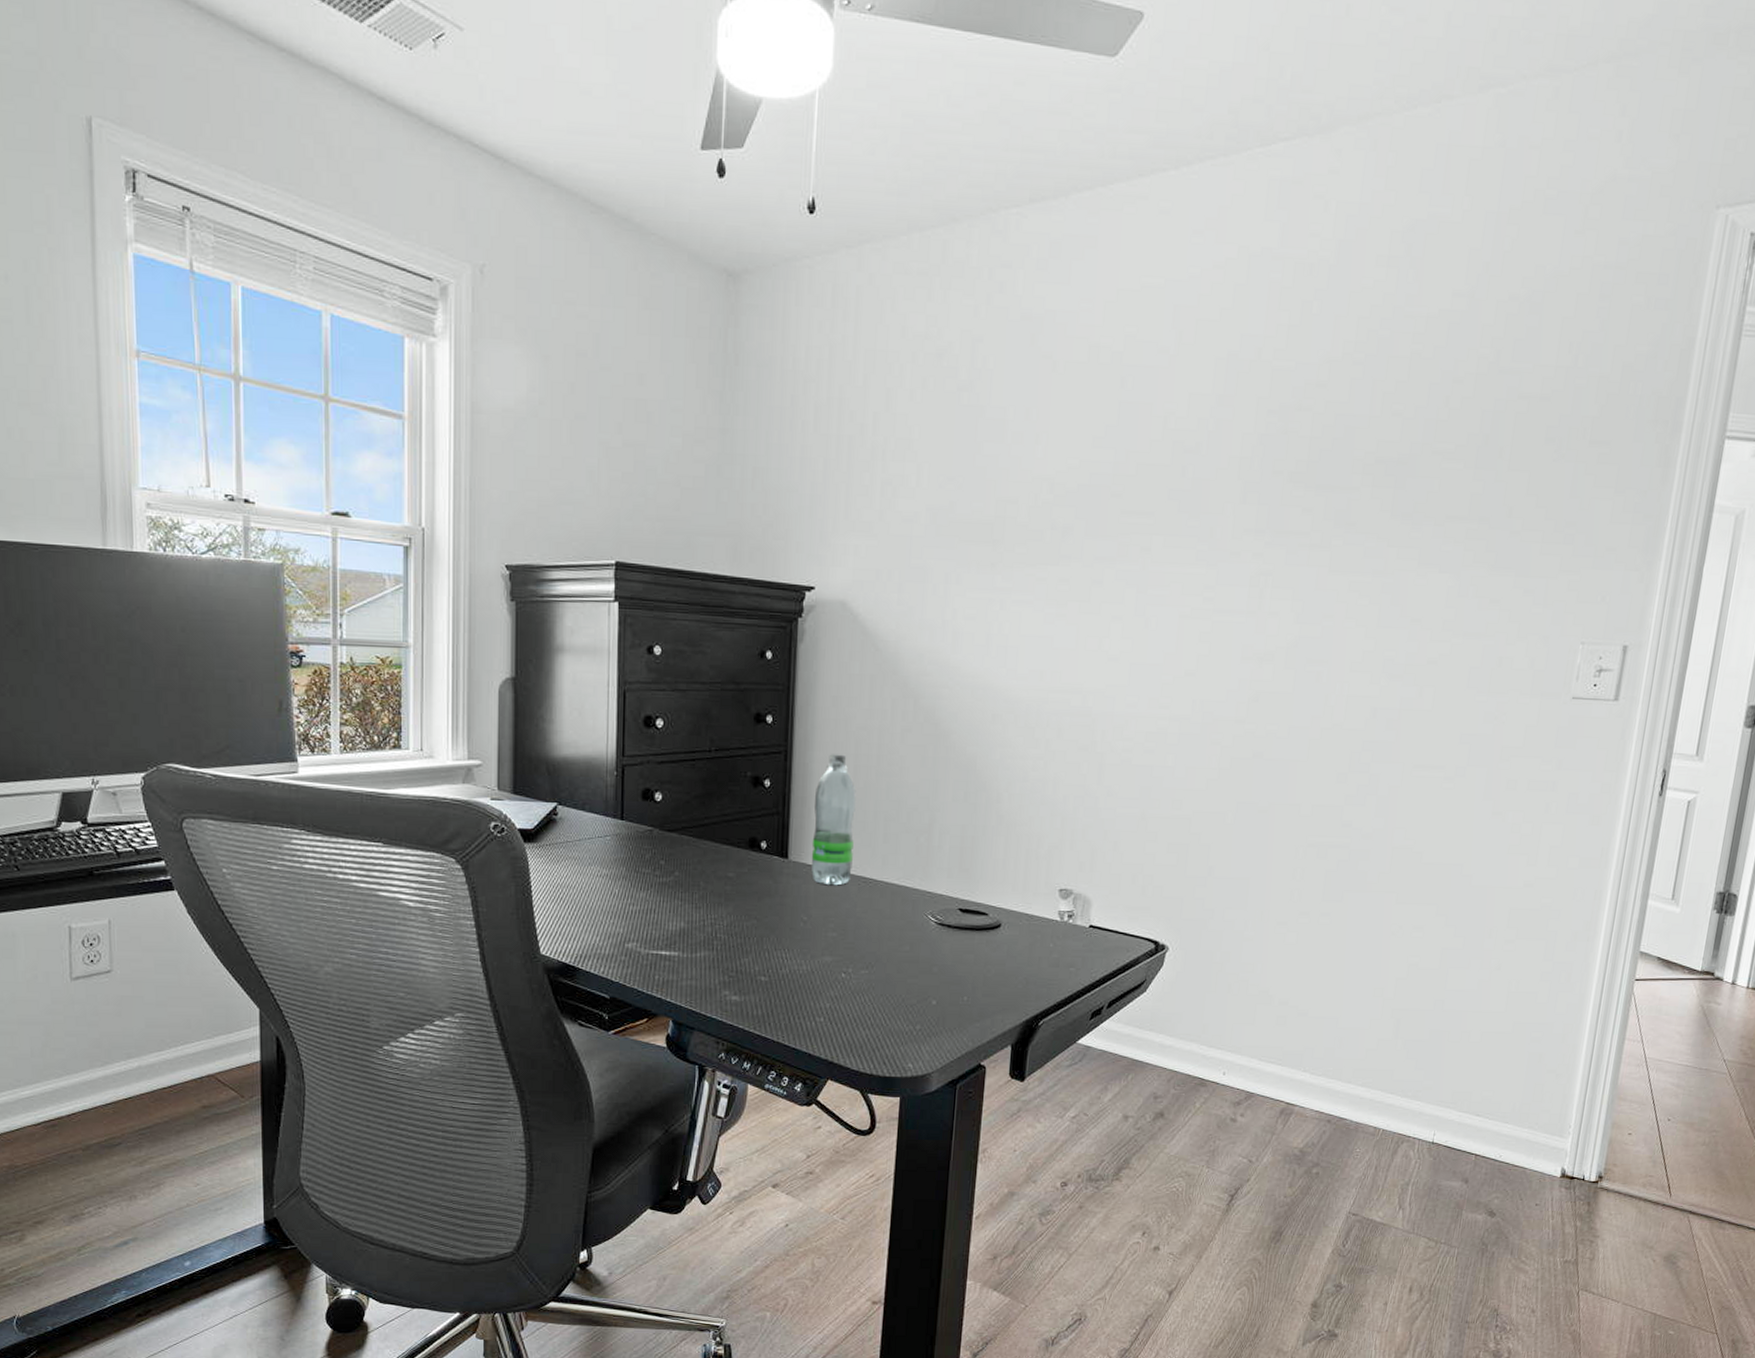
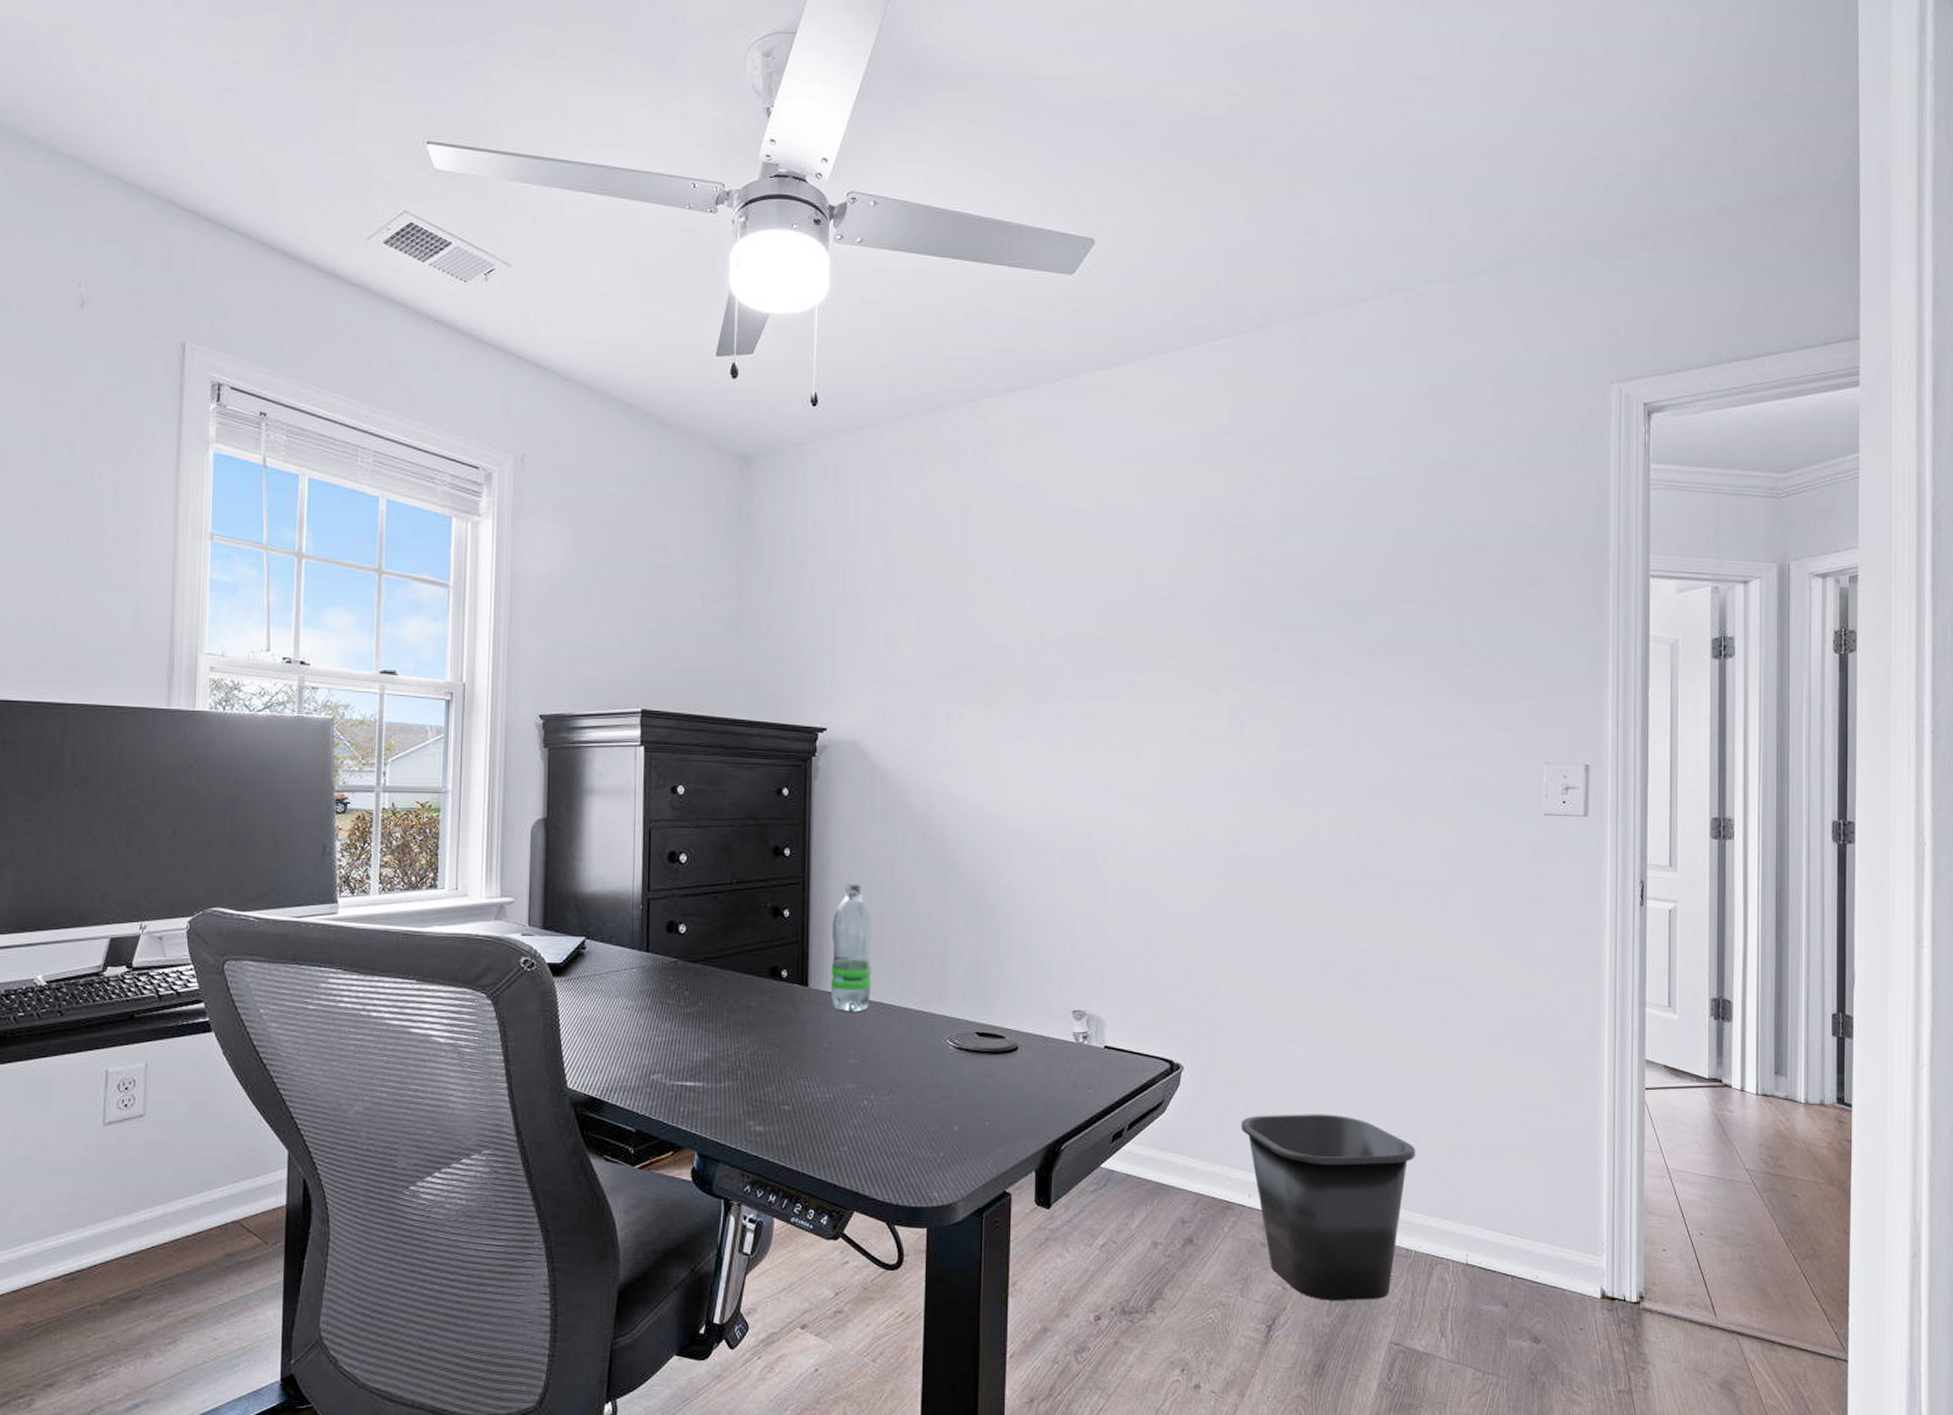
waste bin: none [1221,996,1395,1174] -> present [1241,1114,1415,1300]

